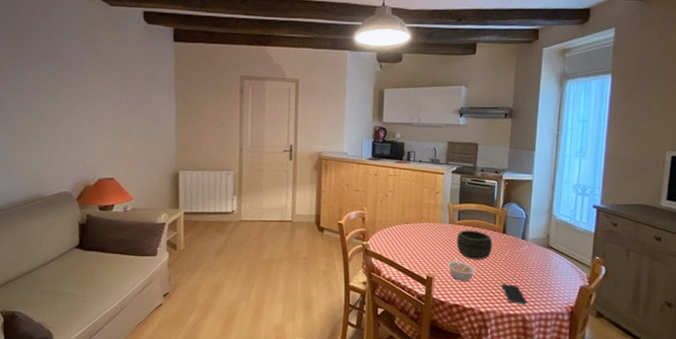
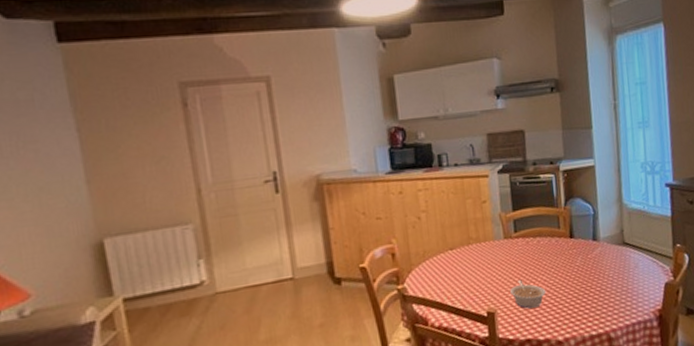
bowl: present [456,230,493,260] -> none [516,241,561,279]
smartphone: present [501,284,527,305] -> none [577,299,610,322]

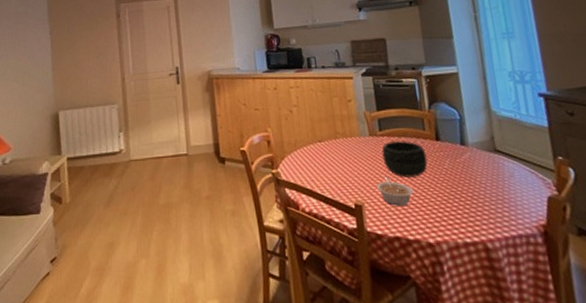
bowl: none [516,241,561,279] -> present [381,141,428,178]

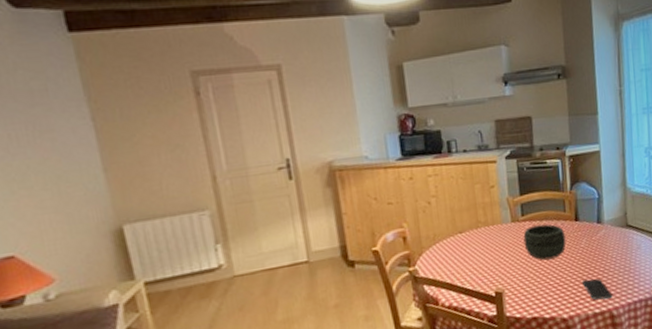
legume: present [377,176,414,206] -> none [517,261,552,289]
smartphone: none [447,203,486,229] -> present [581,278,613,300]

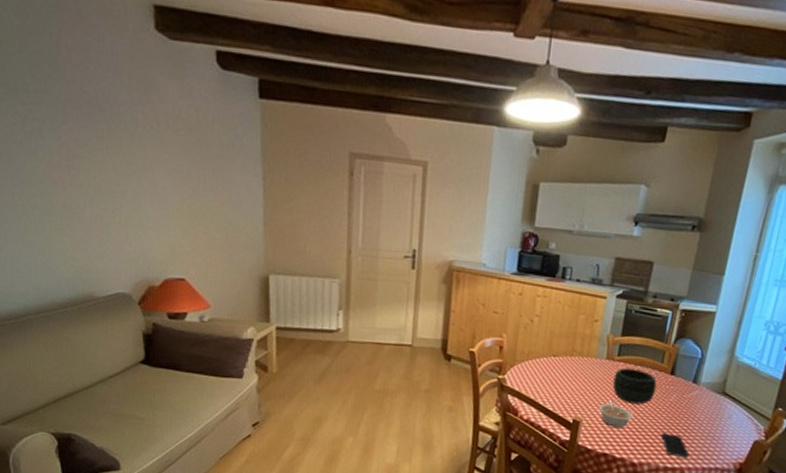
legume: none [517,261,552,289] -> present [599,399,634,428]

